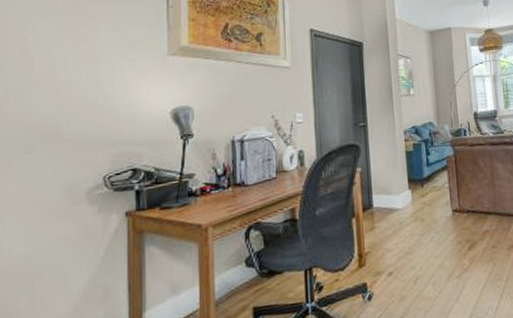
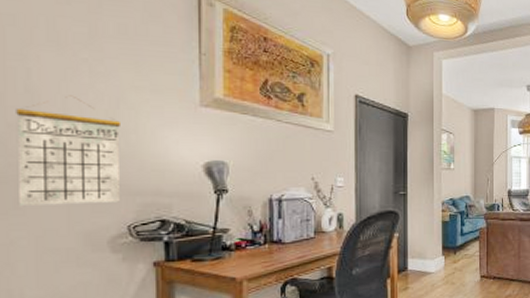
calendar: none [13,57,99,163] -> present [16,95,120,205]

